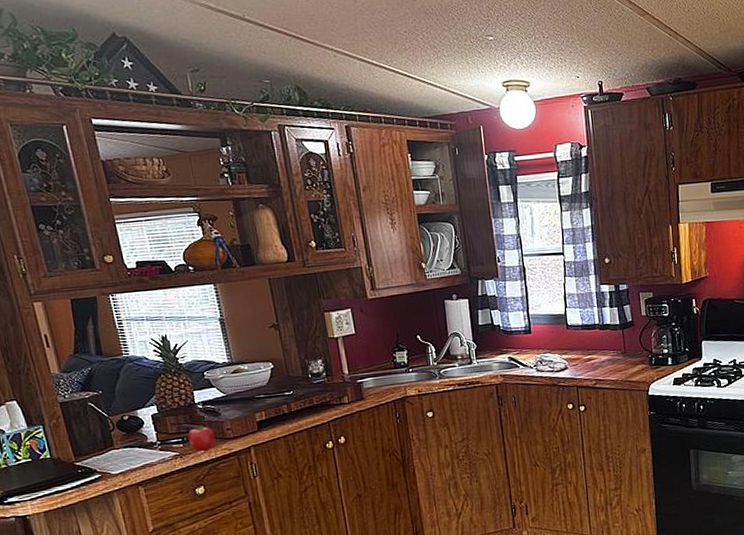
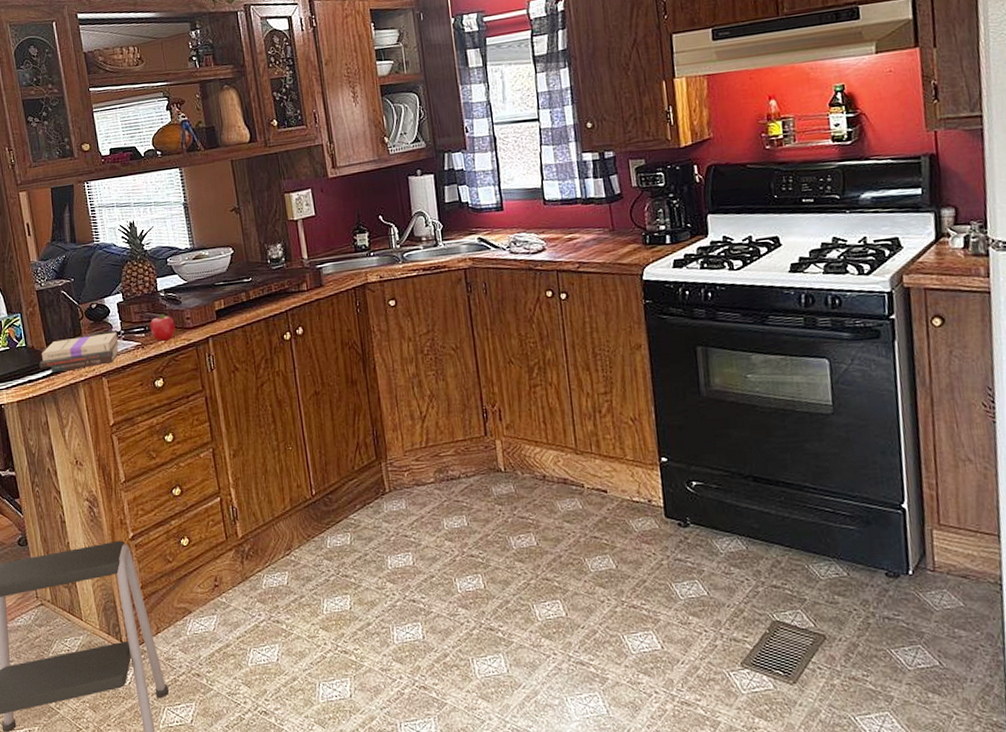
books: none [67,442,156,483] -> present [39,331,119,372]

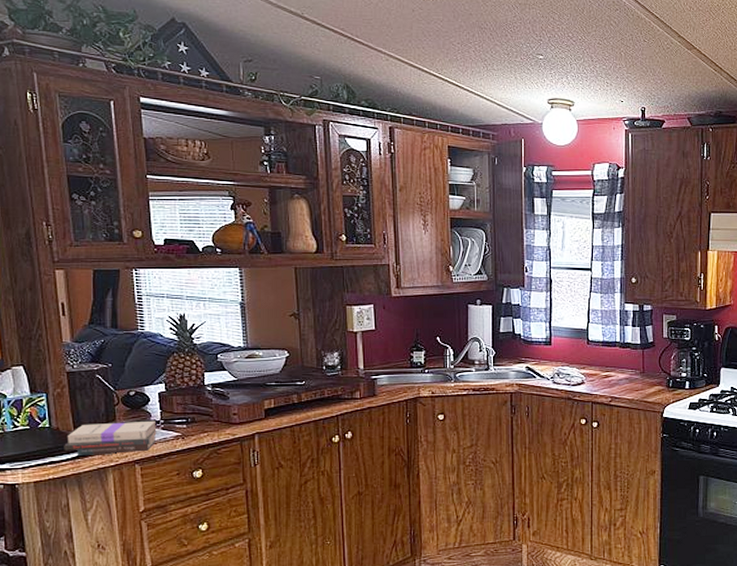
fruit: present [150,313,176,342] -> none [193,407,220,435]

